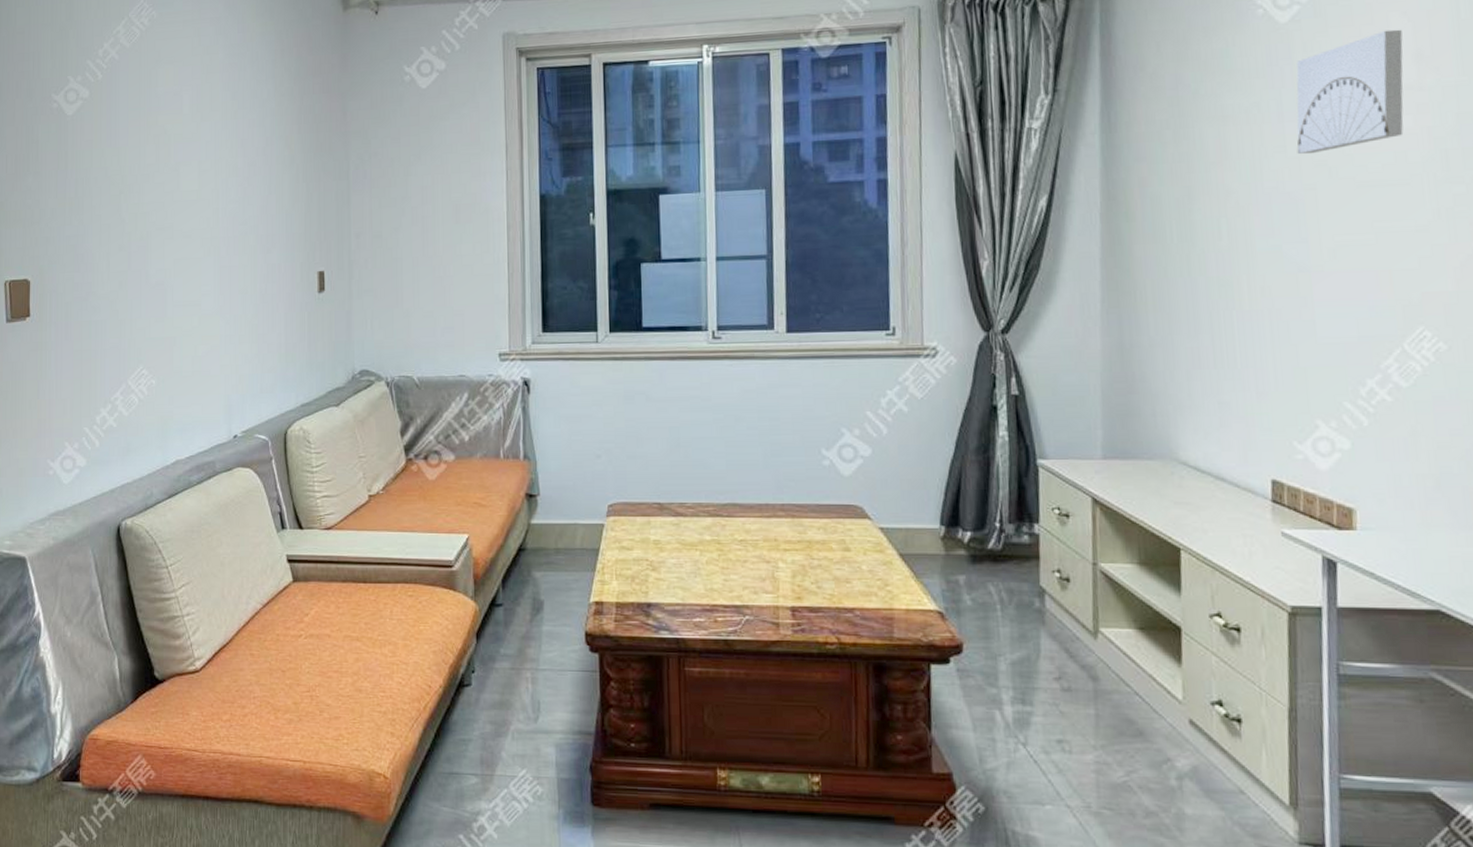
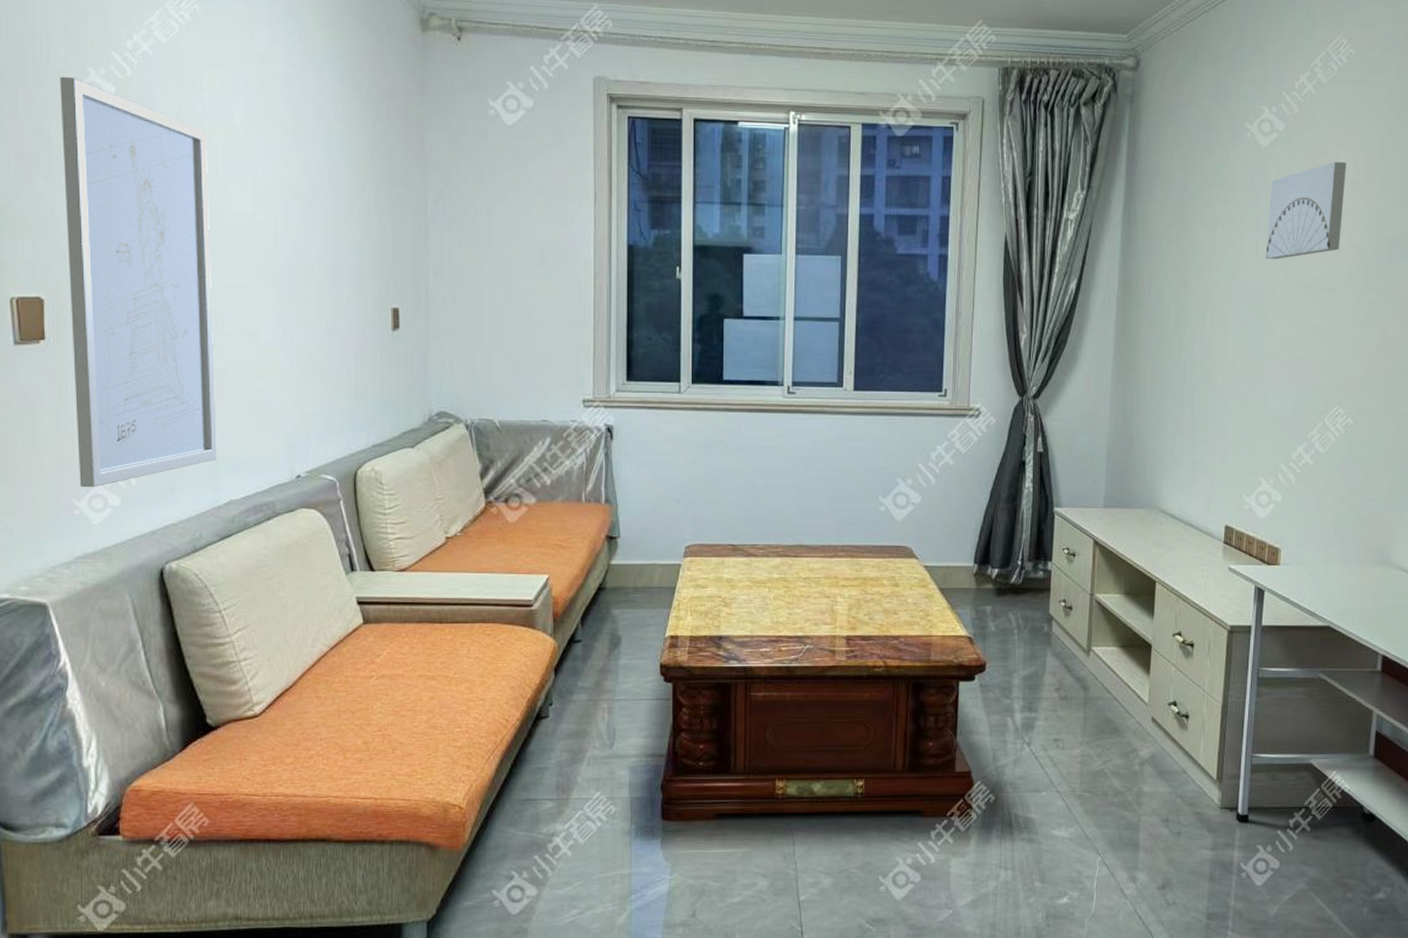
wall art: none [46,85,166,450] -> present [60,76,217,488]

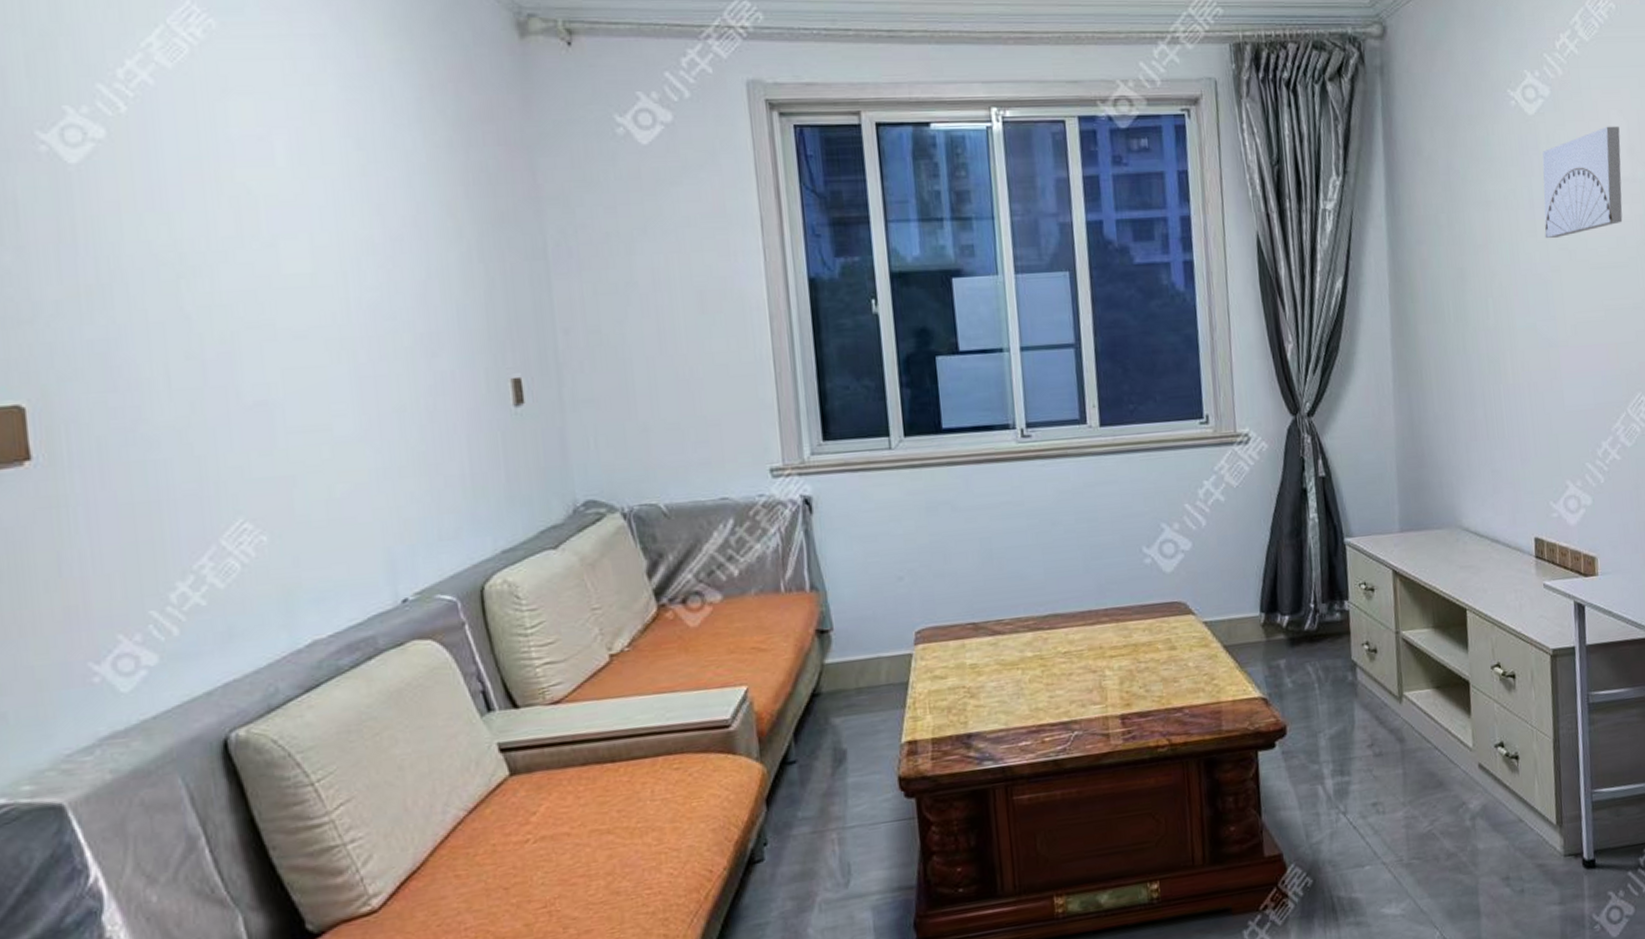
wall art: present [60,76,217,488] -> none [24,118,291,647]

